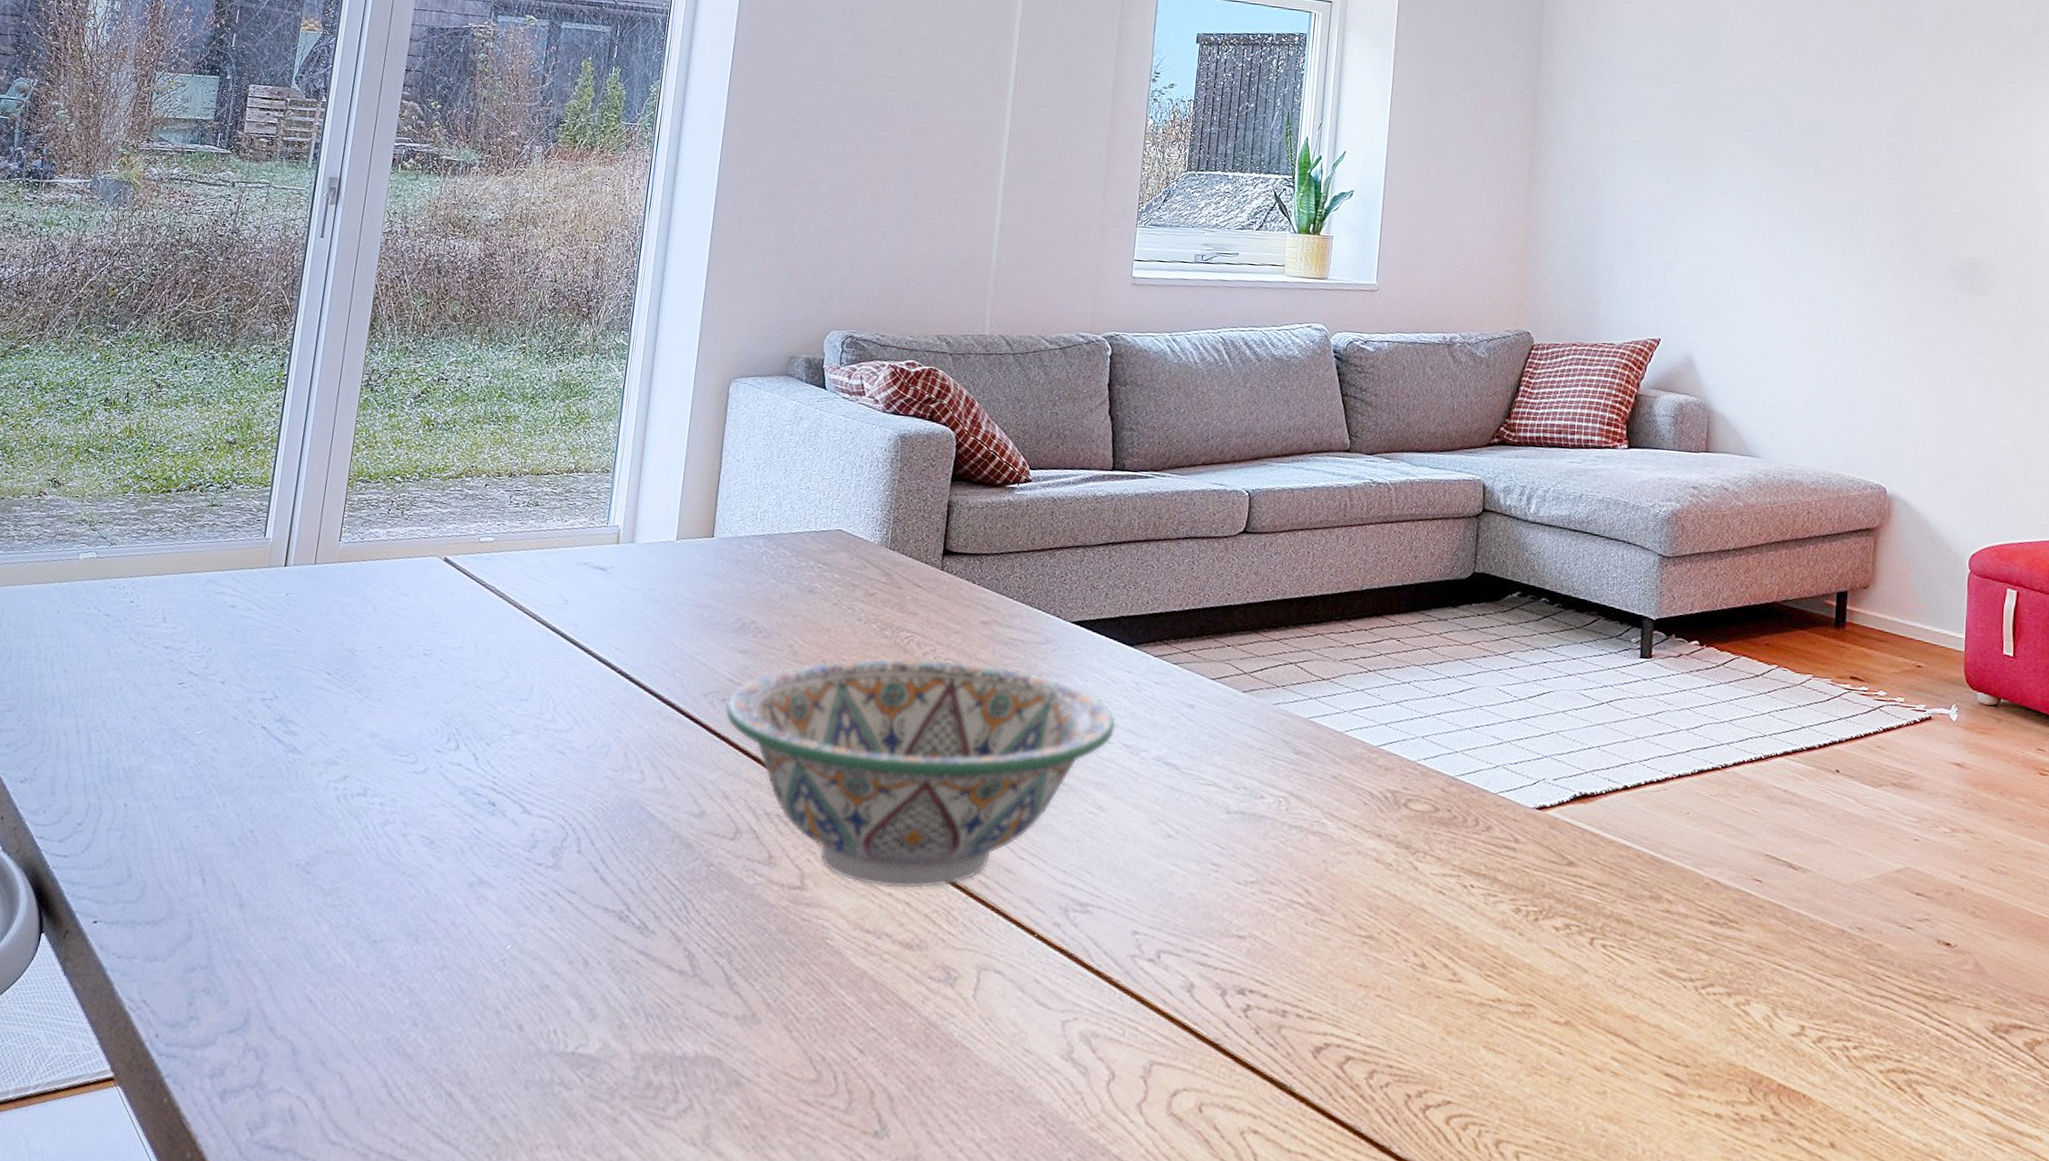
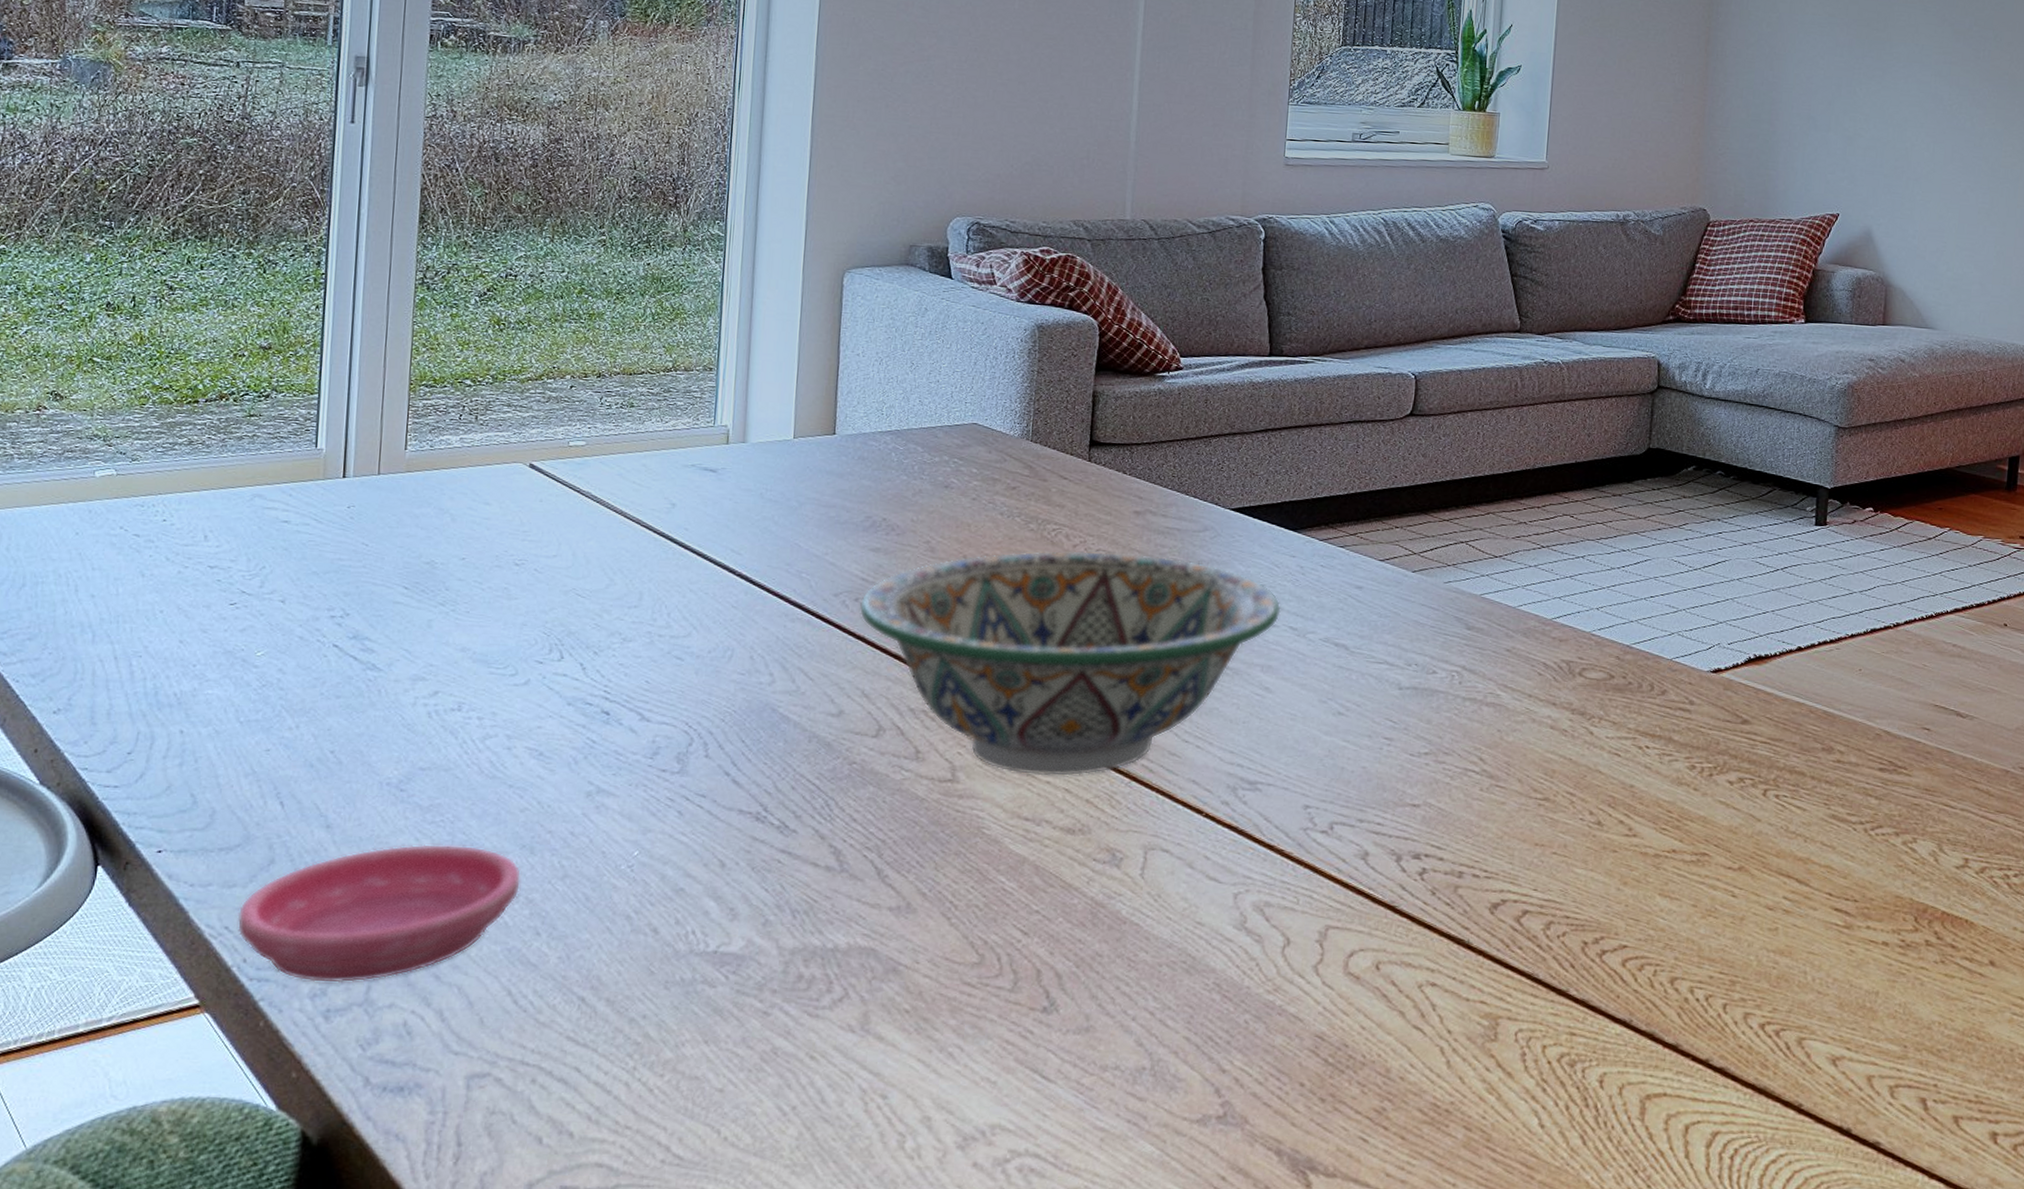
saucer: none [153,927,406,1064] -> present [237,843,522,983]

